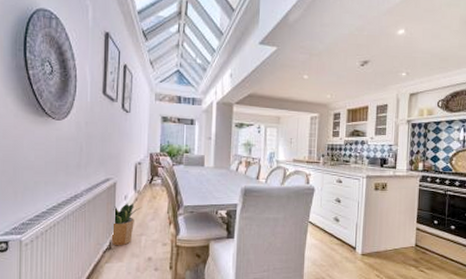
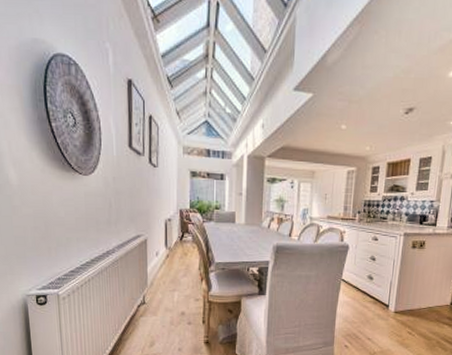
potted plant: present [111,203,142,246] -> none [144,259,174,301]

